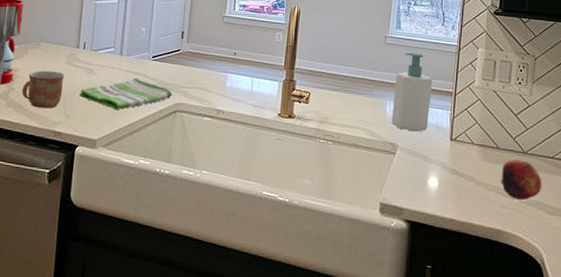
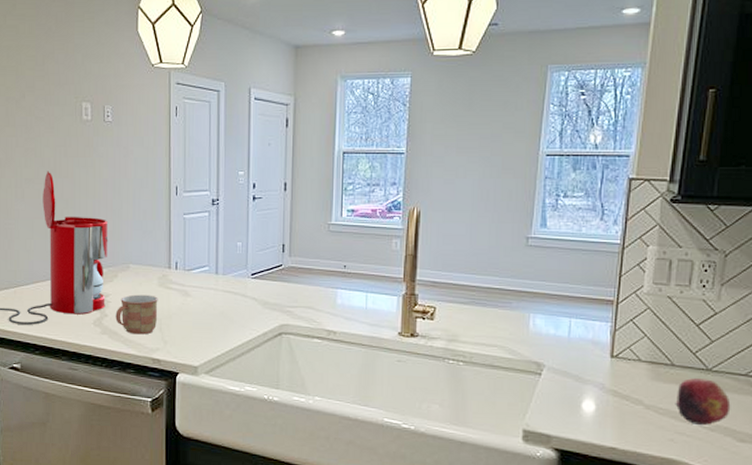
dish towel: present [79,77,172,110] -> none [176,298,276,334]
soap bottle: present [391,52,433,132] -> none [535,255,589,349]

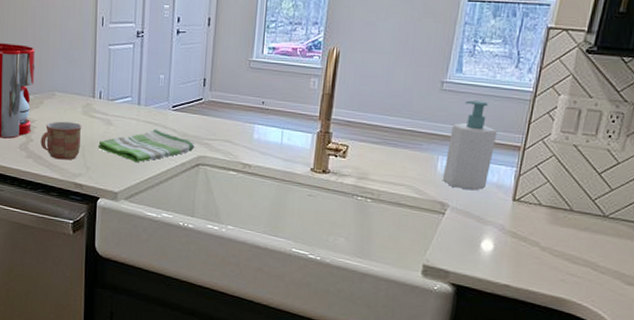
dish towel: none [176,298,276,334] -> present [98,129,195,163]
soap bottle: none [535,255,589,349] -> present [442,100,498,191]
fruit: present [675,378,731,426] -> none [570,223,623,269]

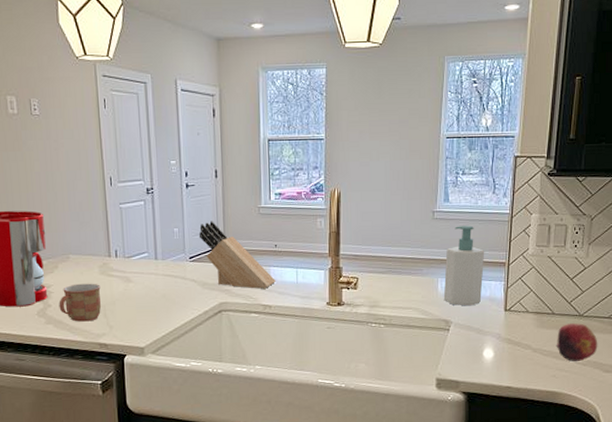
dish towel: present [98,129,195,163] -> none [119,281,215,316]
knife block: none [184,70,259,147] -> present [198,221,275,289]
fruit: none [570,223,623,269] -> present [556,323,598,362]

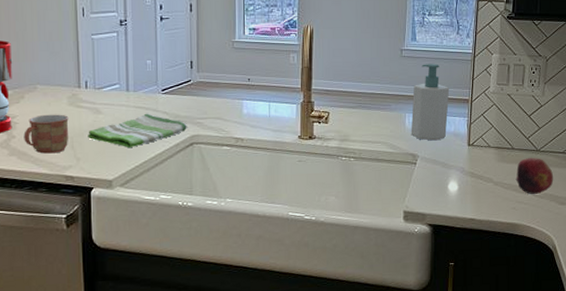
dish towel: none [119,281,215,316] -> present [88,113,187,148]
knife block: present [198,221,275,289] -> none [172,54,248,122]

